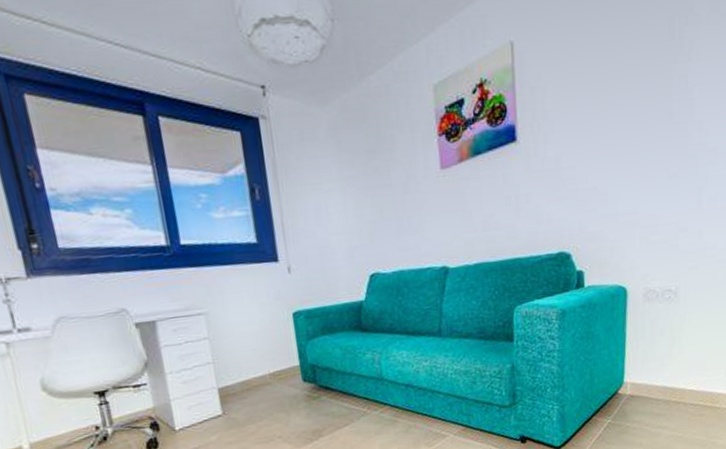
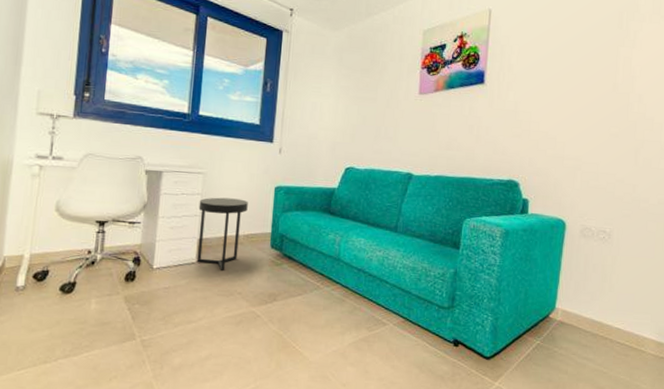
side table: none [208,334,268,417] -> present [196,197,248,271]

